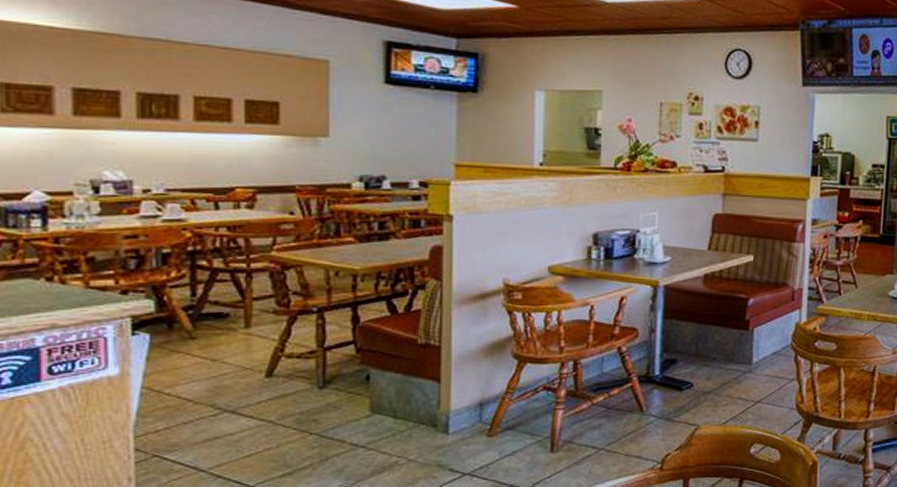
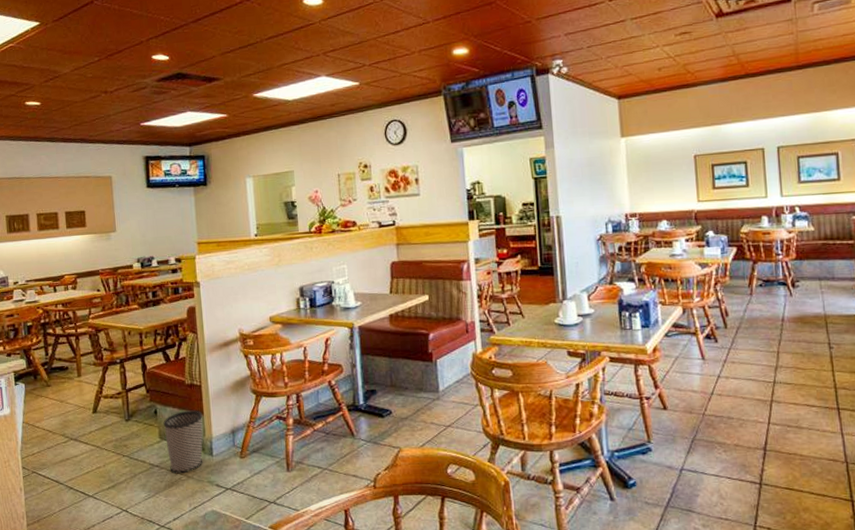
wastebasket: none [378,376,439,457] -> present [163,410,203,474]

